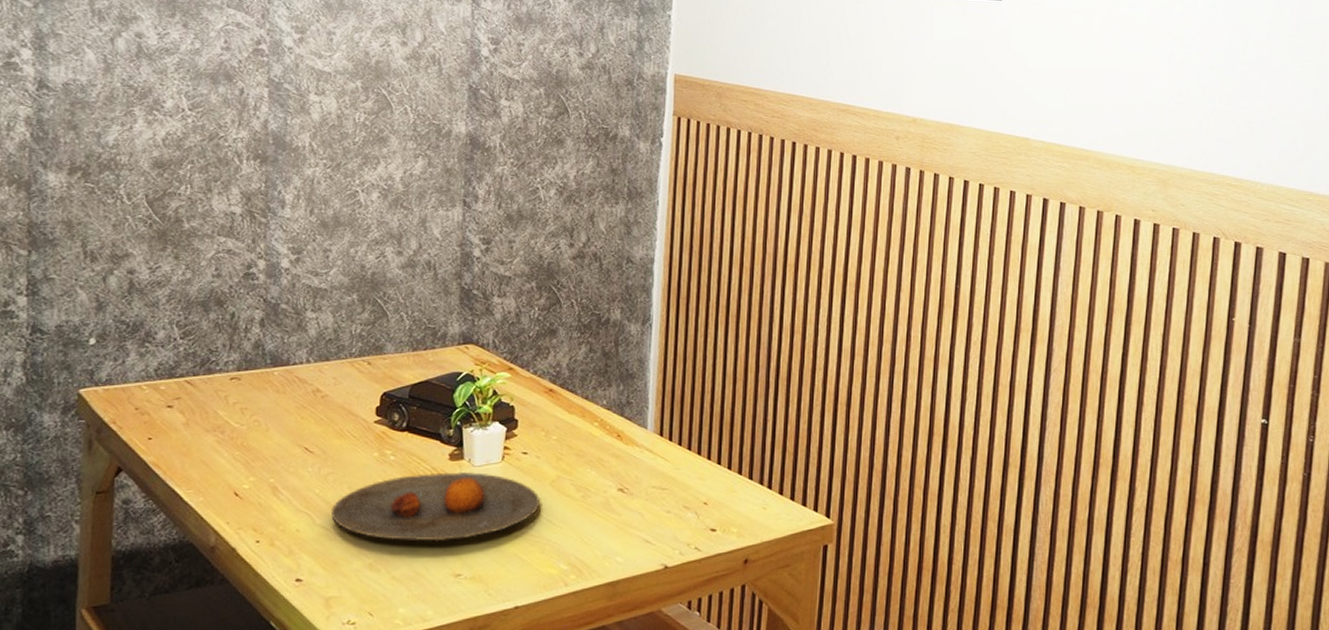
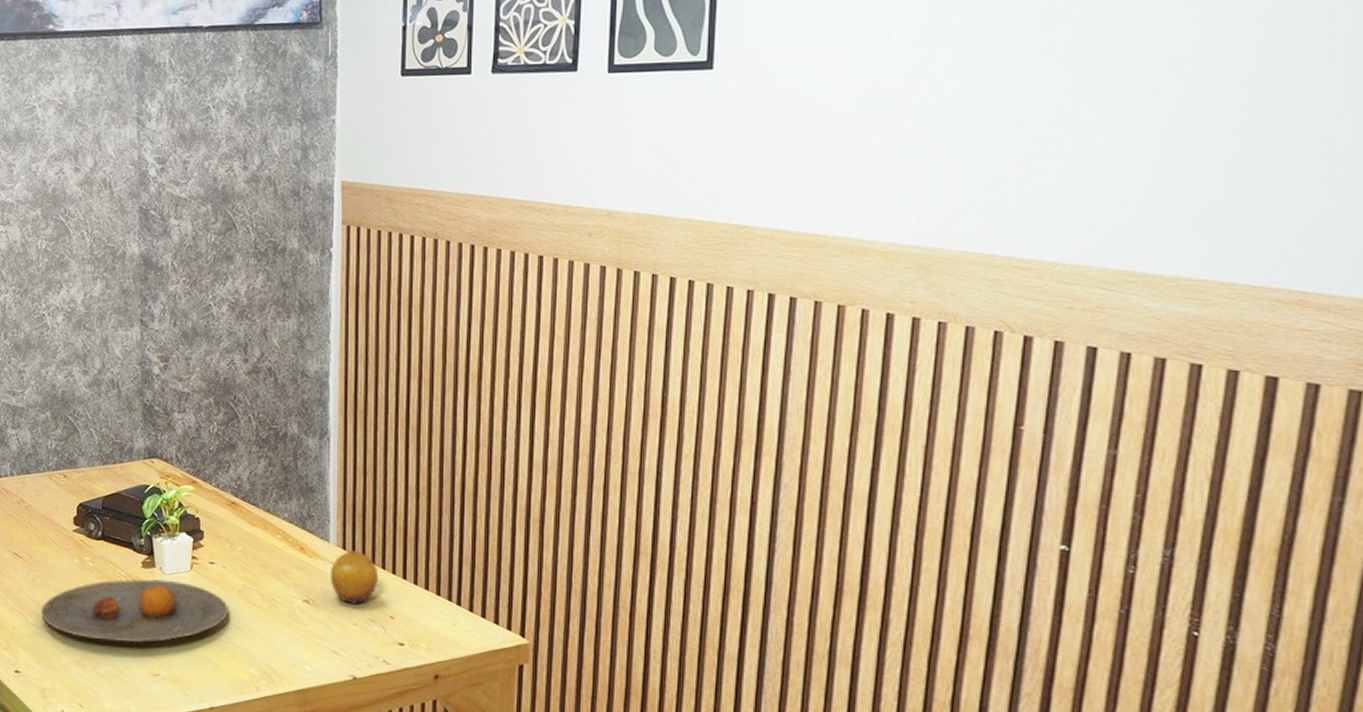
fruit: none [645,437,694,491] -> present [330,551,379,604]

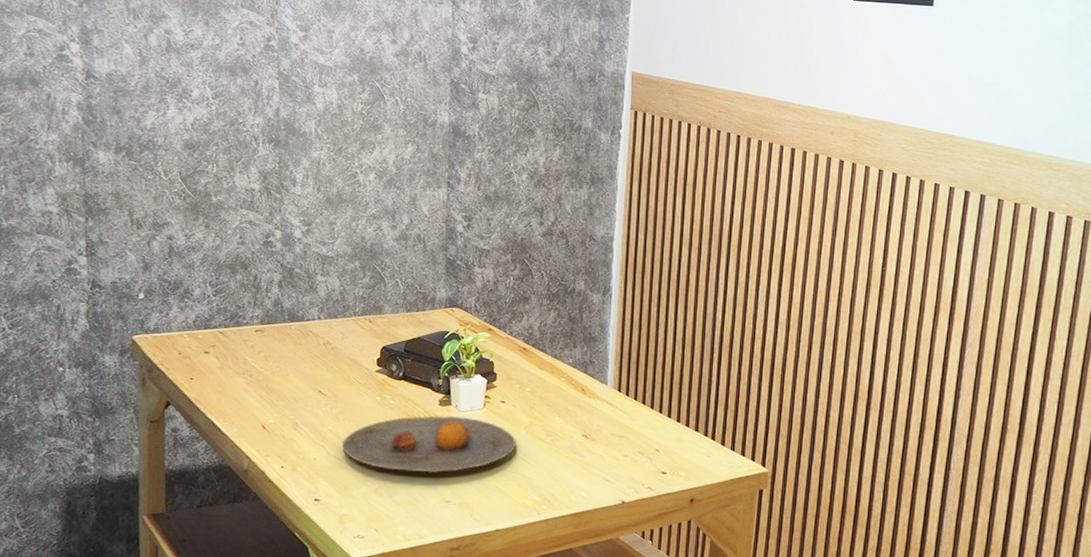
fruit: present [330,551,379,604] -> none [606,392,648,439]

